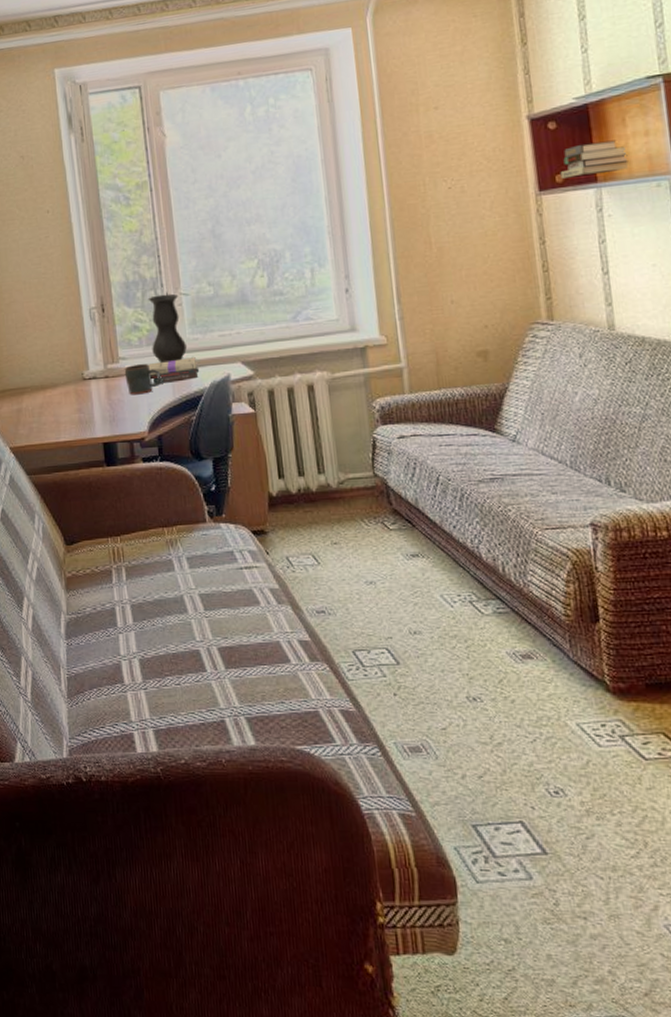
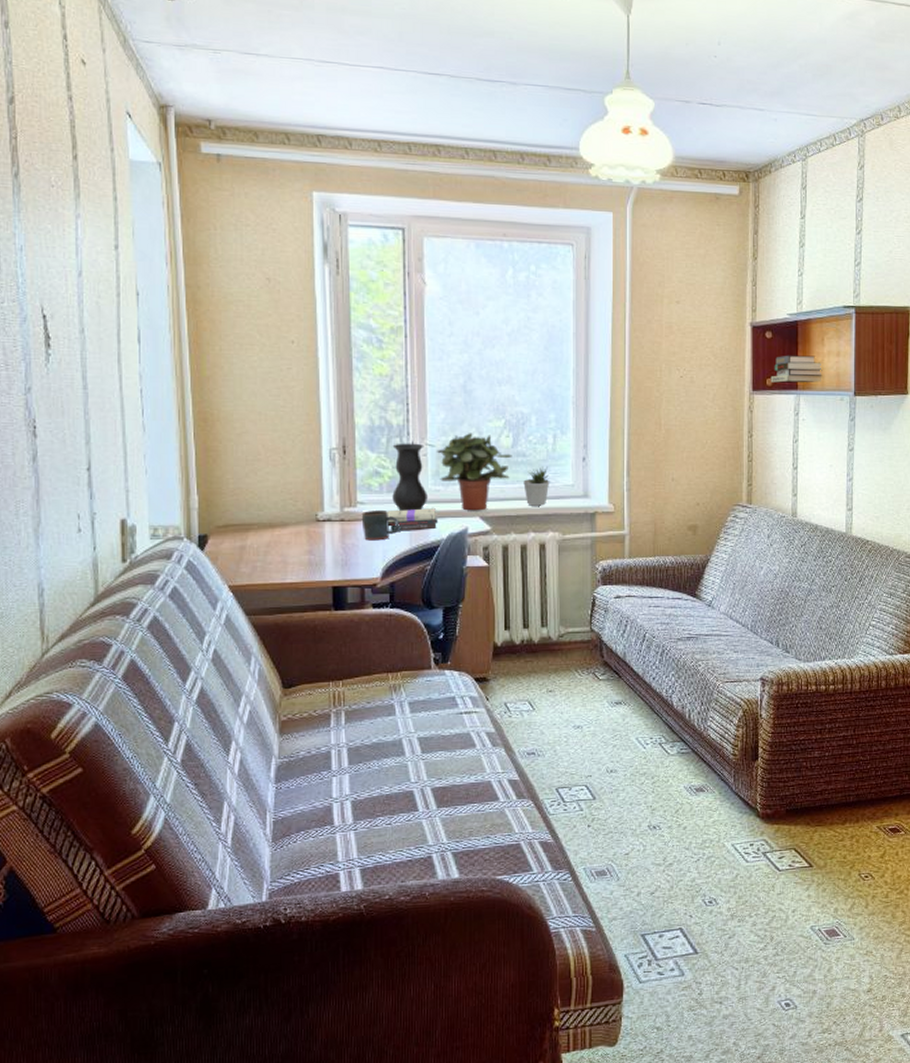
potted plant: none [192,276,269,357] -> present [437,433,512,511]
potted plant: none [283,302,313,346] -> present [523,466,550,506]

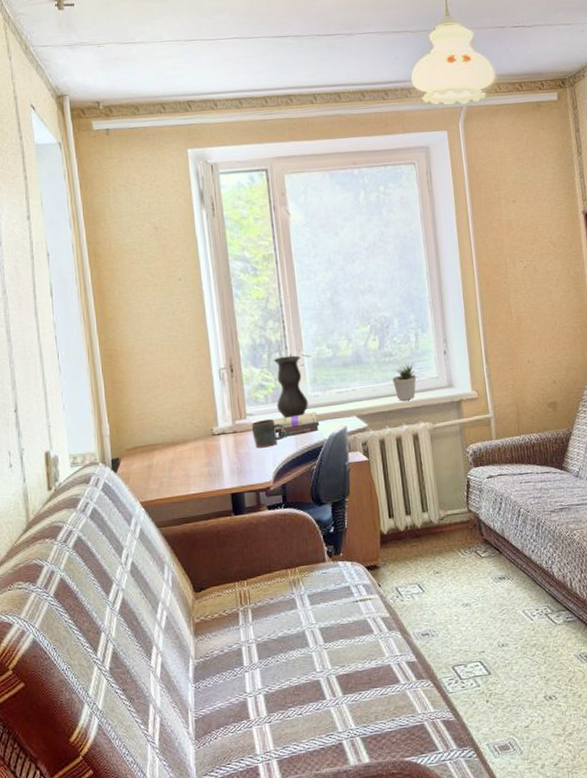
potted plant: present [437,433,512,511] -> none [313,340,380,412]

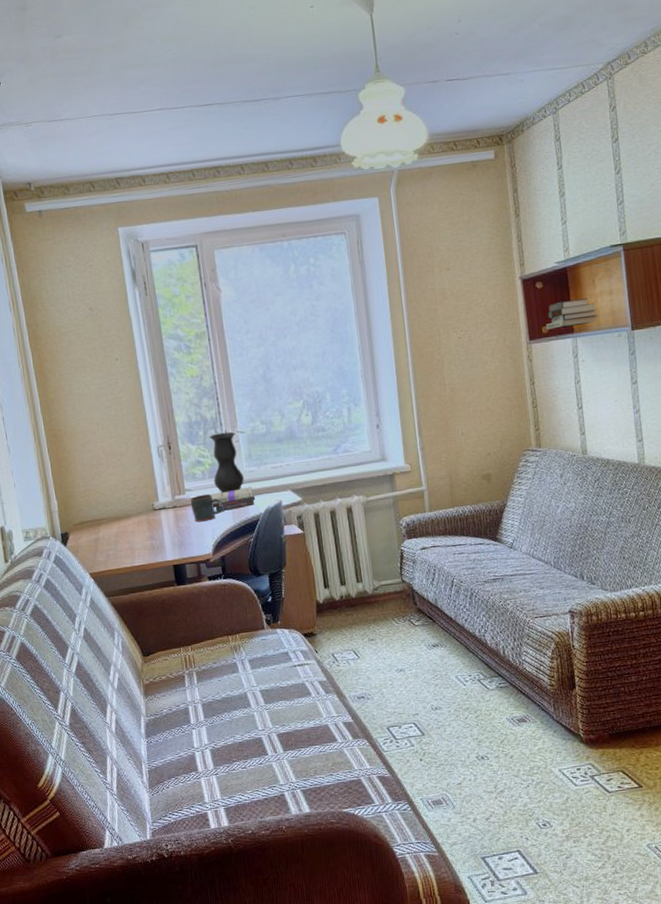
potted plant: present [392,363,417,401] -> none [326,437,350,475]

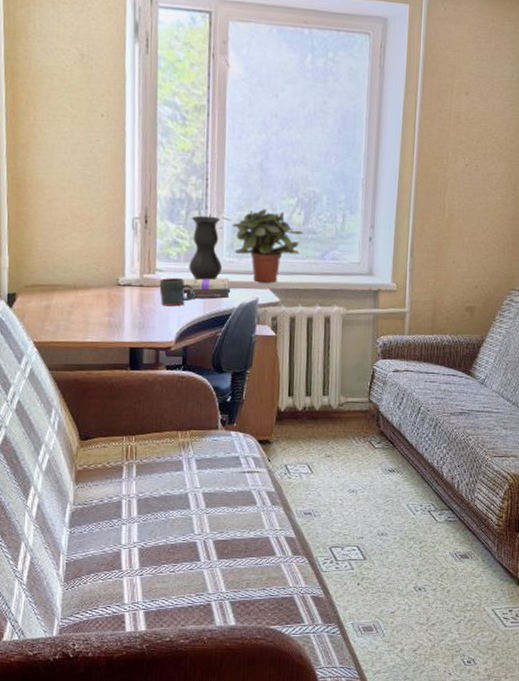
potted plant: none [247,415,314,486] -> present [233,209,303,284]

